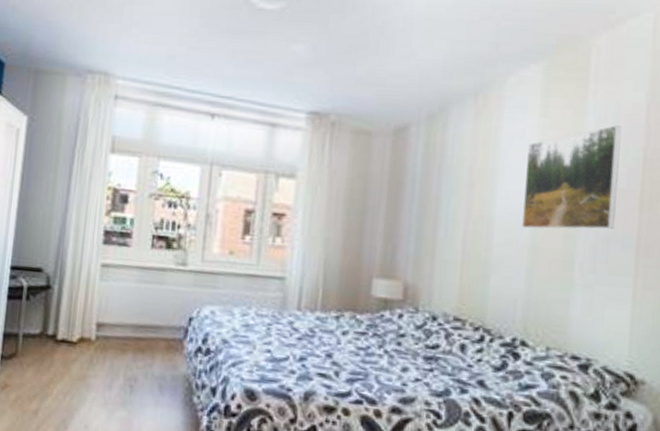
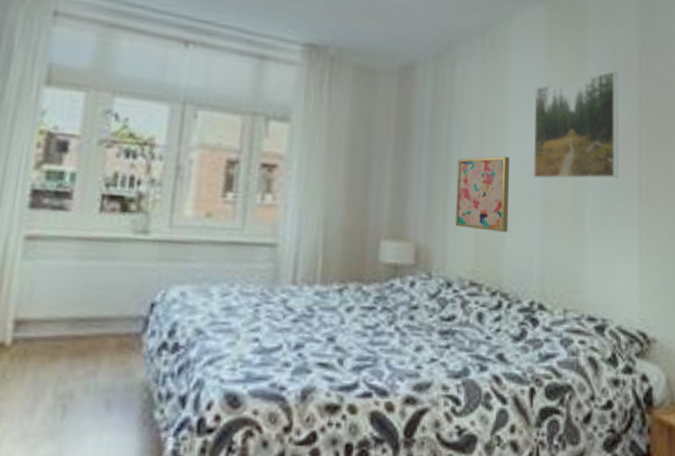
wall art: none [442,207,499,276] -> present [455,156,510,233]

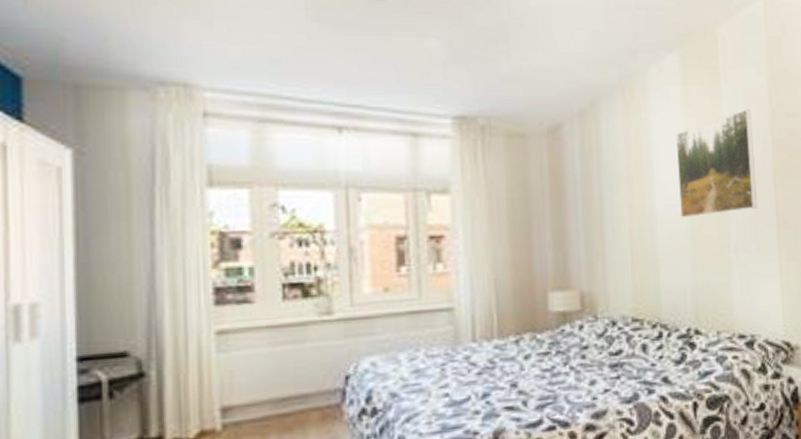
wall art: present [455,156,510,233] -> none [610,201,663,272]

